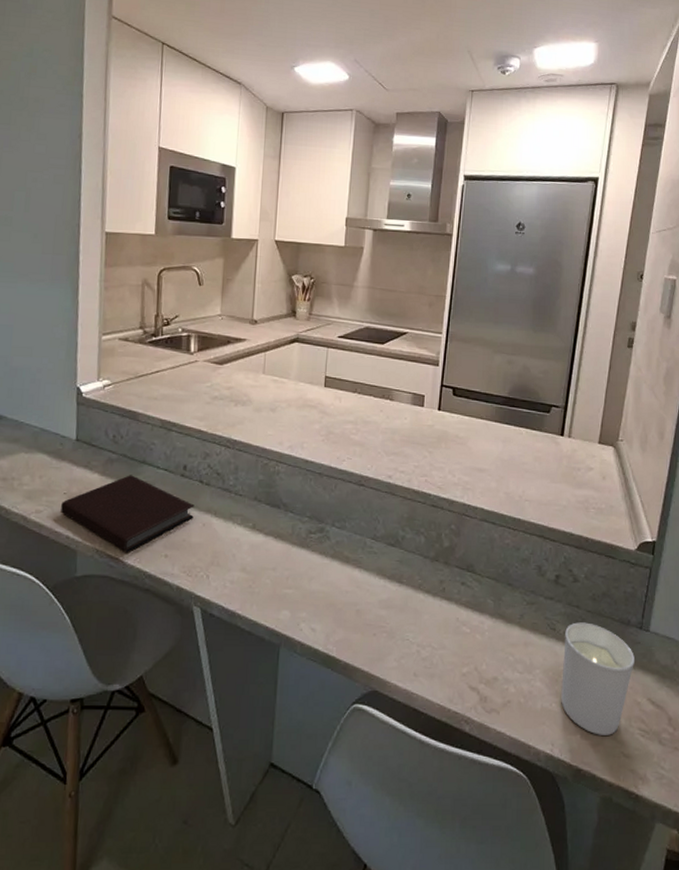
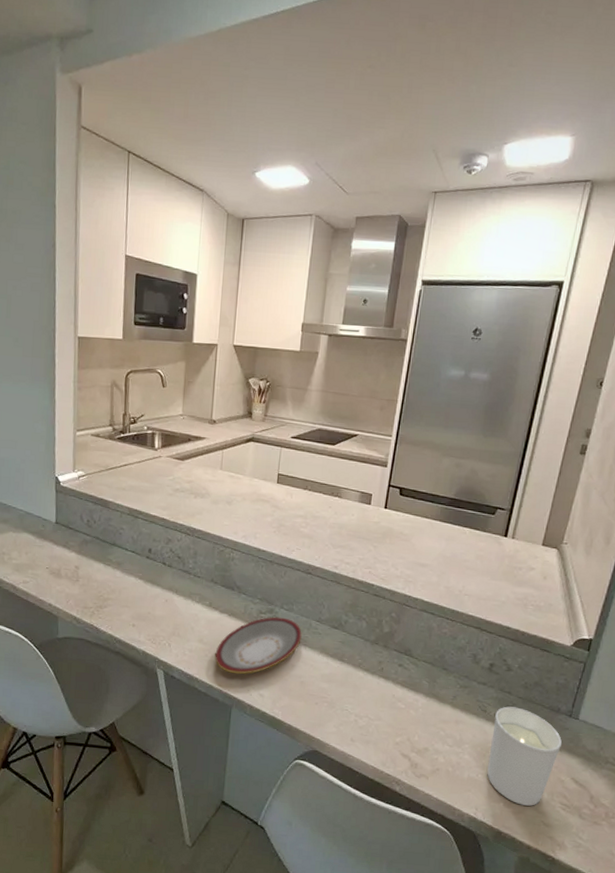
notebook: present [61,475,195,552] -> none [44,555,158,620]
plate: none [259,536,356,607] -> present [215,617,302,675]

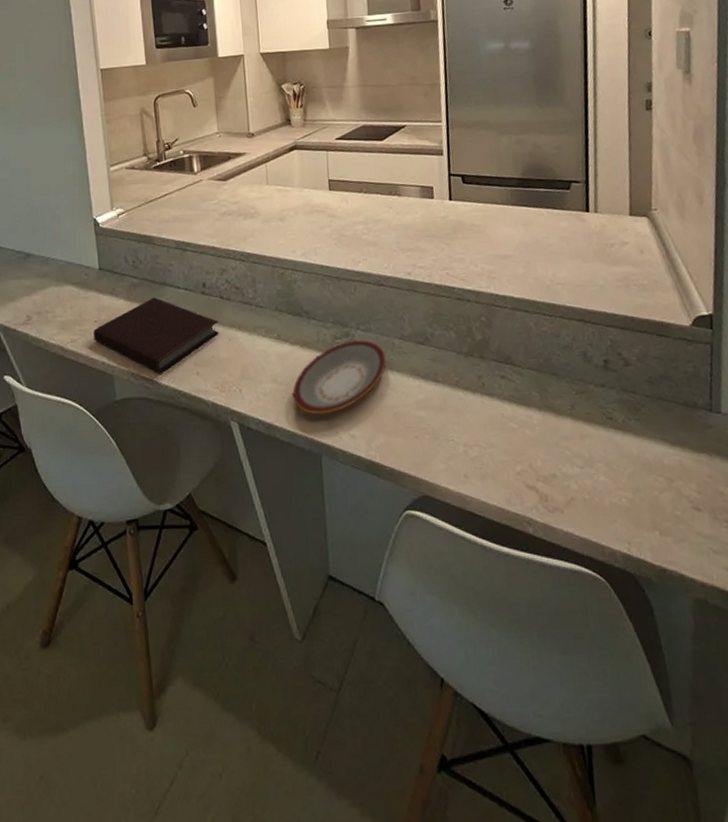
notebook: none [44,555,158,620] -> present [94,297,219,373]
candle holder: present [487,706,562,806] -> none [624,408,710,531]

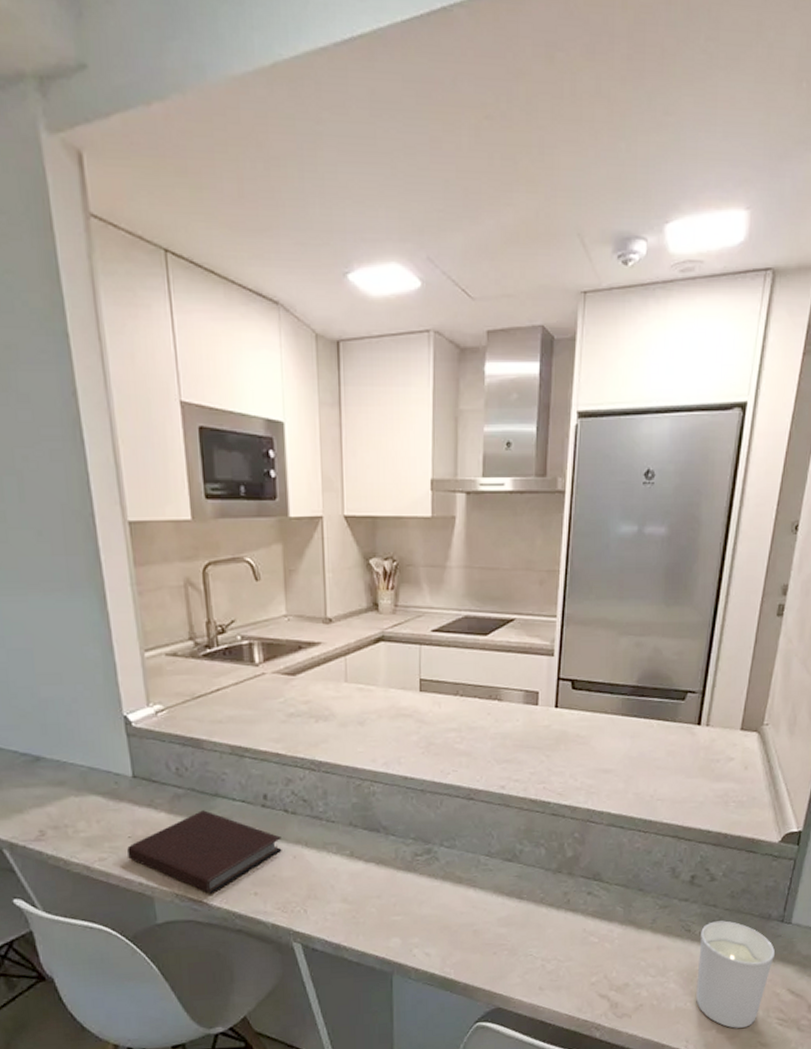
plate: present [292,340,386,415] -> none [364,857,469,934]
candle holder: none [624,408,710,531] -> present [696,920,775,1029]

